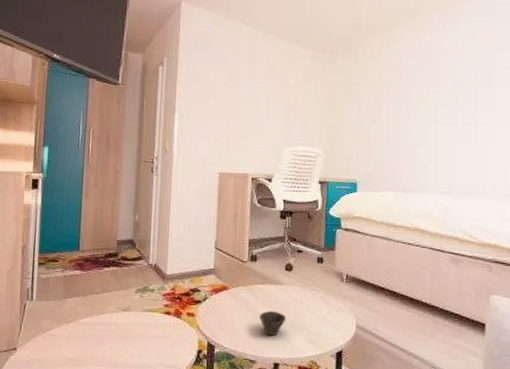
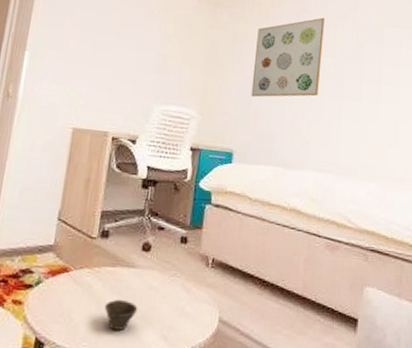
wall art: none [369,51,434,132] -> present [251,17,325,97]

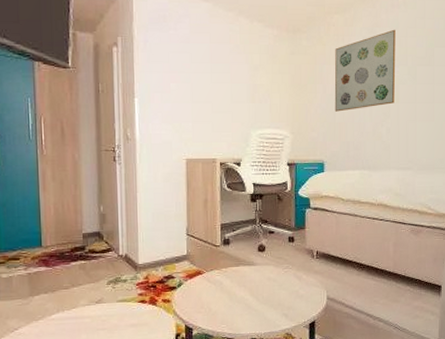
cup: present [105,299,138,330] -> none [235,290,261,314]

